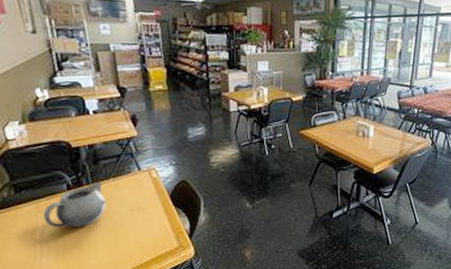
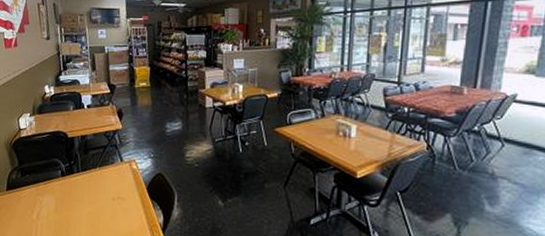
teapot: present [44,181,106,228] -> none [41,169,92,212]

